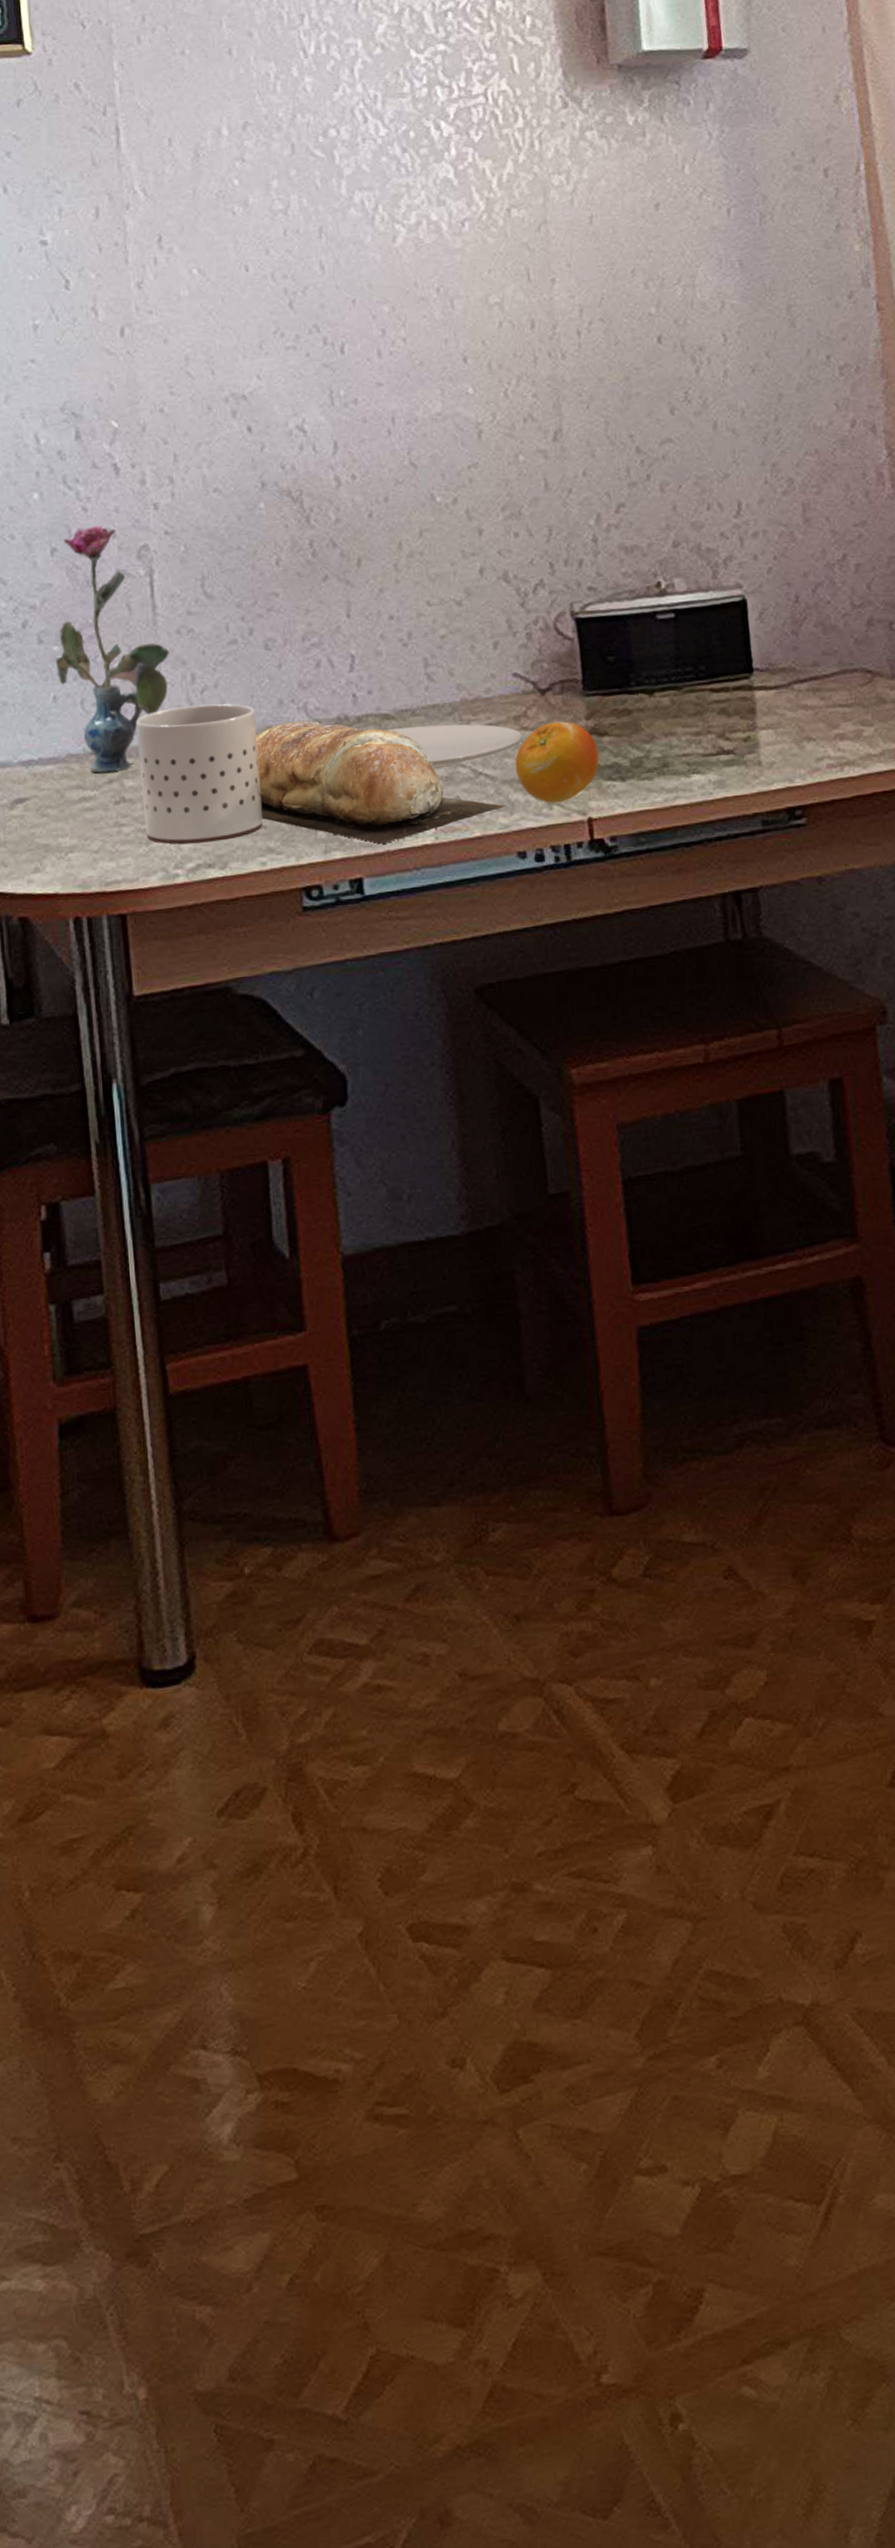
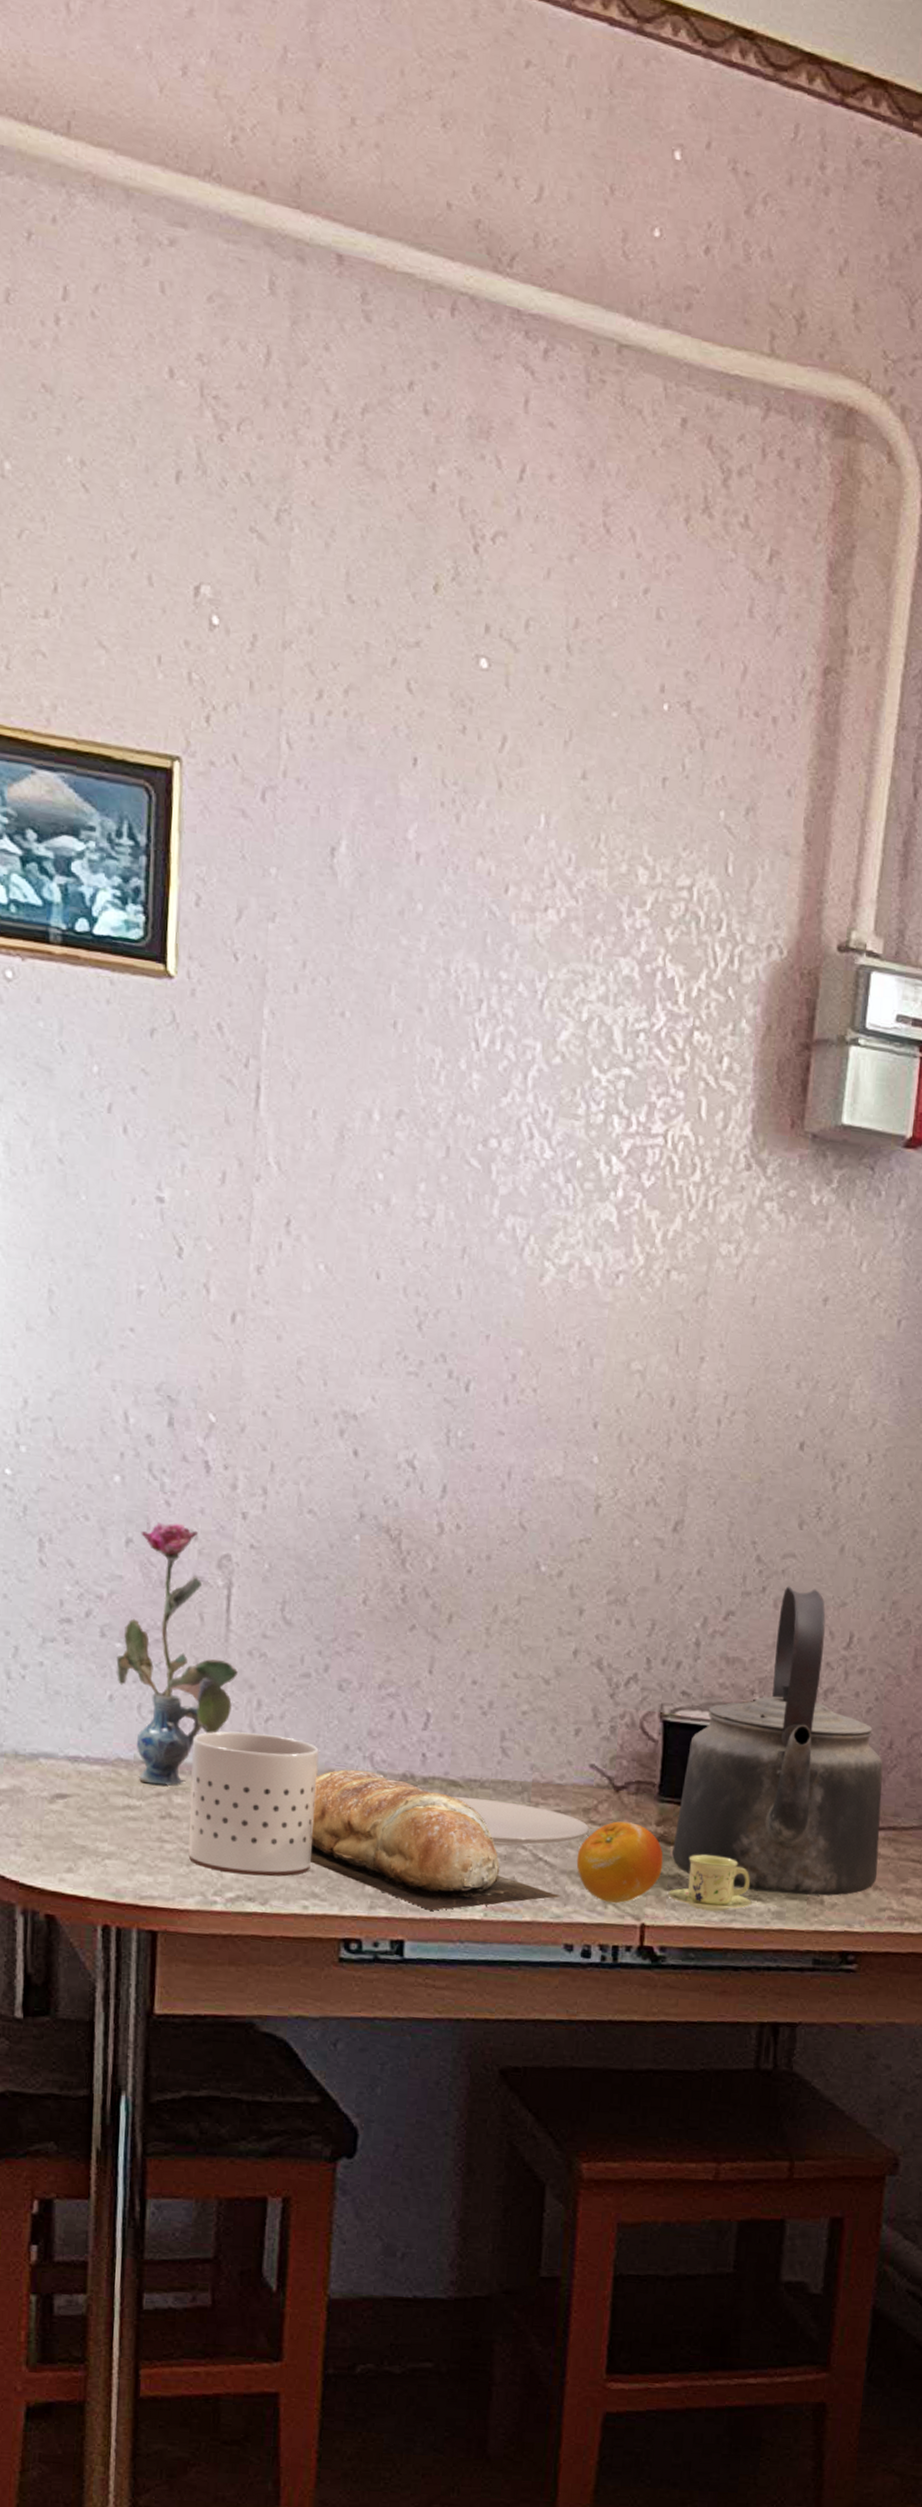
kettle: none [604,467,809,764] -> present [672,1586,884,1896]
cup and saucer: none [609,737,692,794] -> present [668,1854,752,1912]

